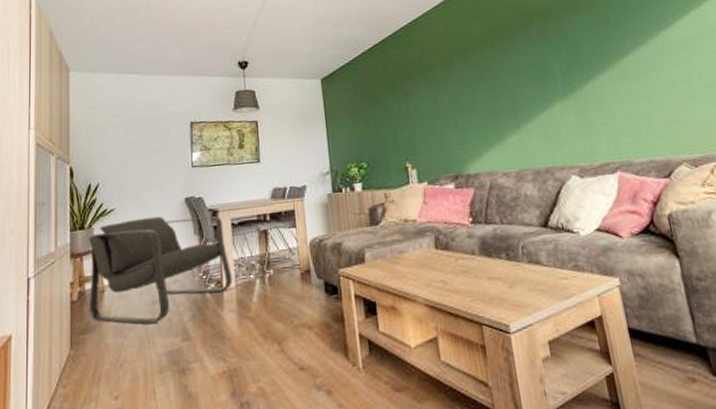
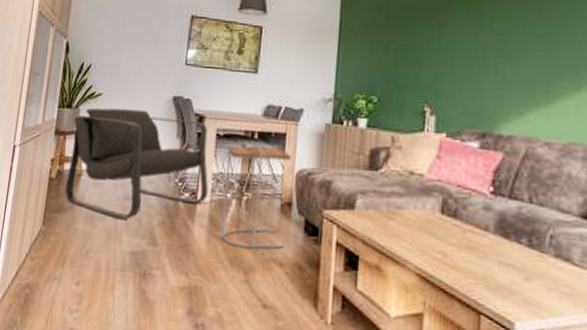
side table: none [244,224,311,322] -> present [220,144,291,249]

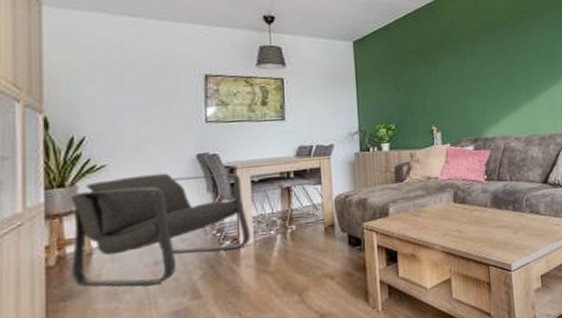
side table: present [220,144,291,249] -> none [265,181,334,275]

